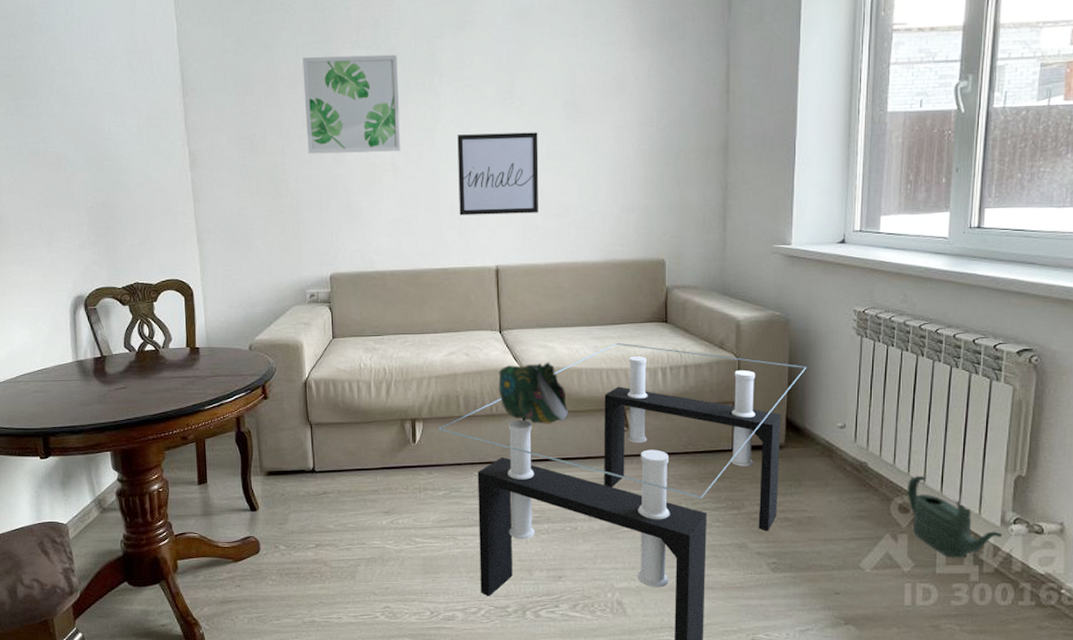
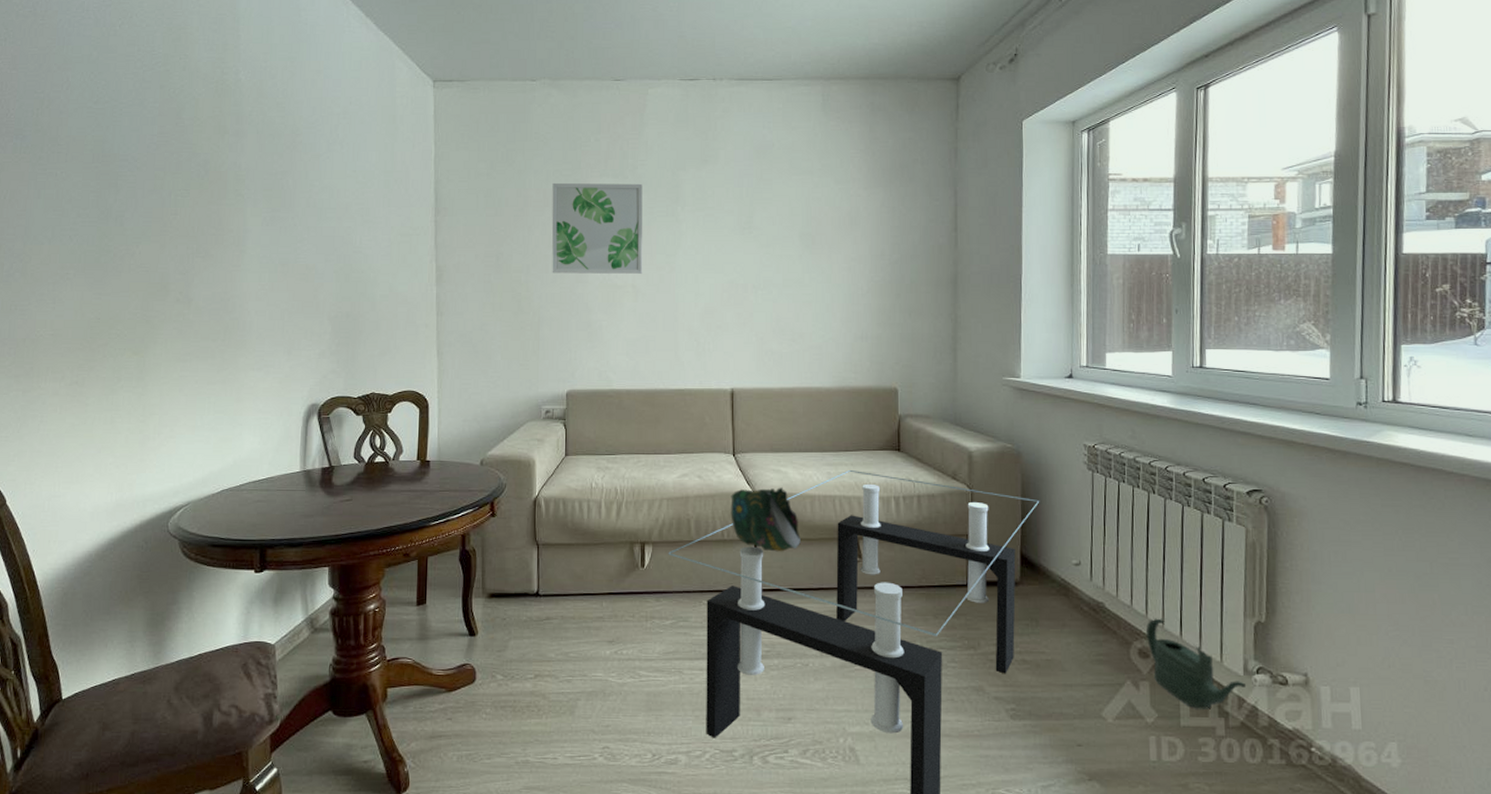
wall art: present [457,132,539,216] -> none [697,261,775,338]

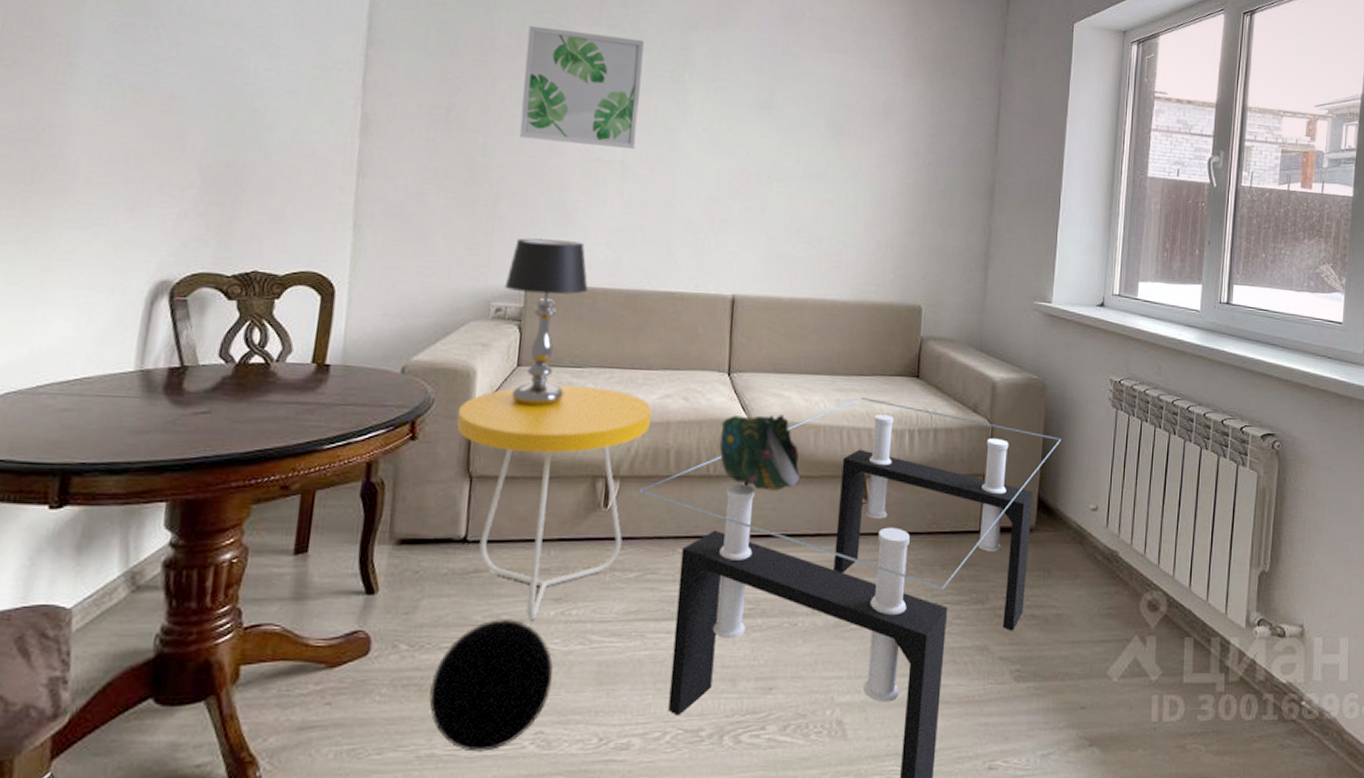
ball: none [521,657,613,761] -> present [429,619,553,752]
side table: none [524,470,672,659] -> present [456,386,651,621]
table lamp: none [550,353,615,487] -> present [504,238,588,407]
watering can: present [1145,618,1245,709] -> none [1156,568,1247,665]

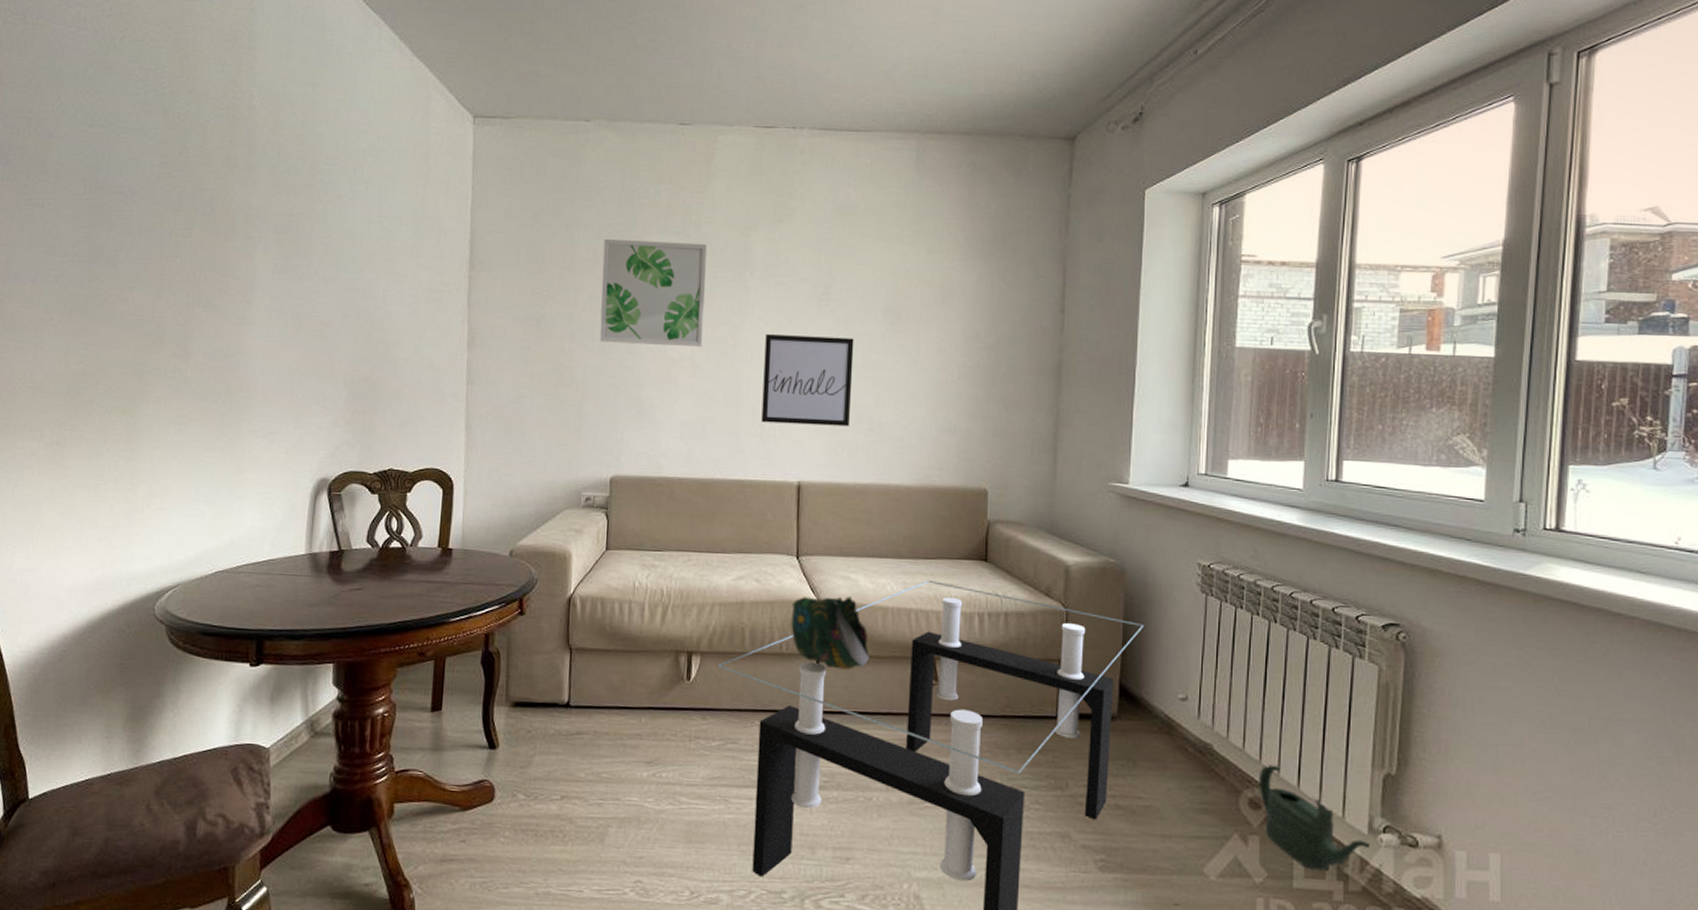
ball: present [429,619,553,752] -> none [544,777,648,894]
side table: present [456,386,651,621] -> none [557,568,726,781]
table lamp: present [504,238,588,407] -> none [592,433,665,587]
wall art: none [696,140,796,239] -> present [761,334,854,427]
watering can: none [1156,568,1247,665] -> present [1258,764,1369,871]

